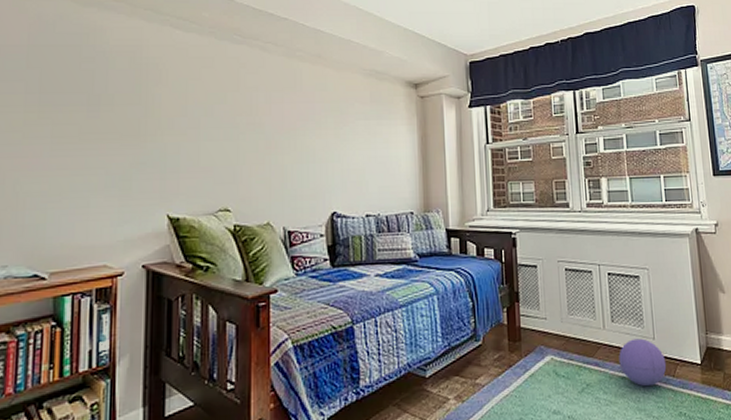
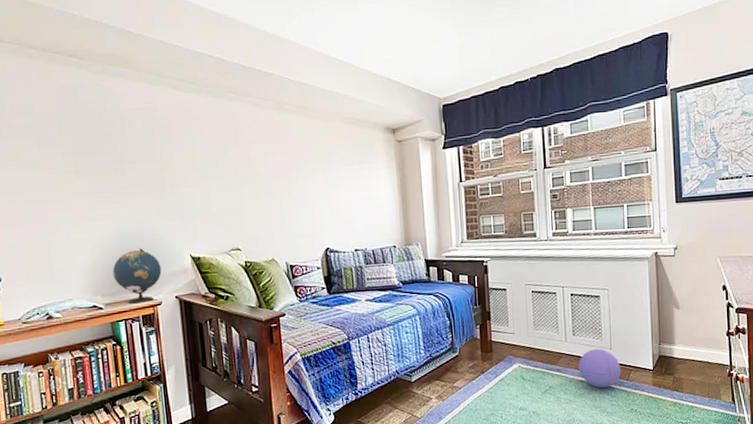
globe: none [65,205,129,274] -> present [112,248,162,304]

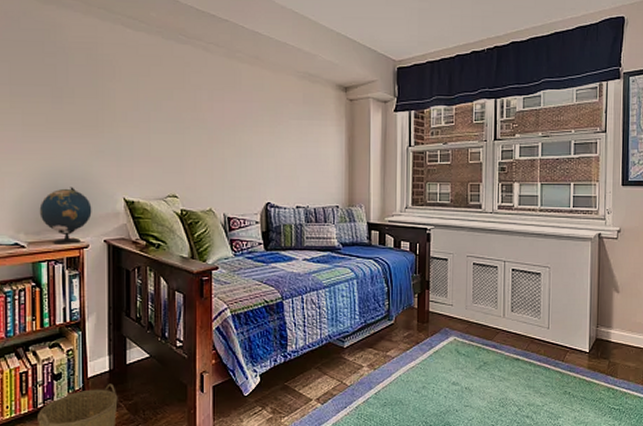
ball: present [578,349,622,389] -> none [515,327,558,368]

